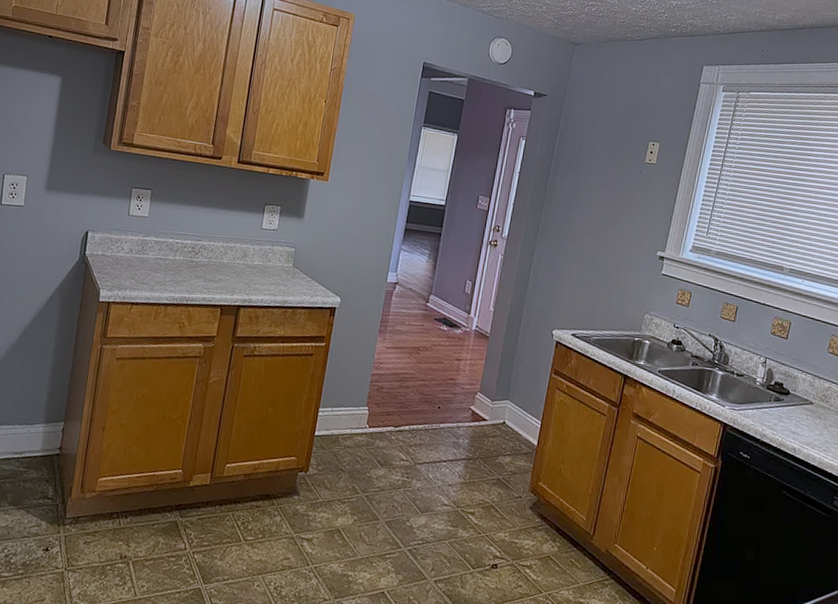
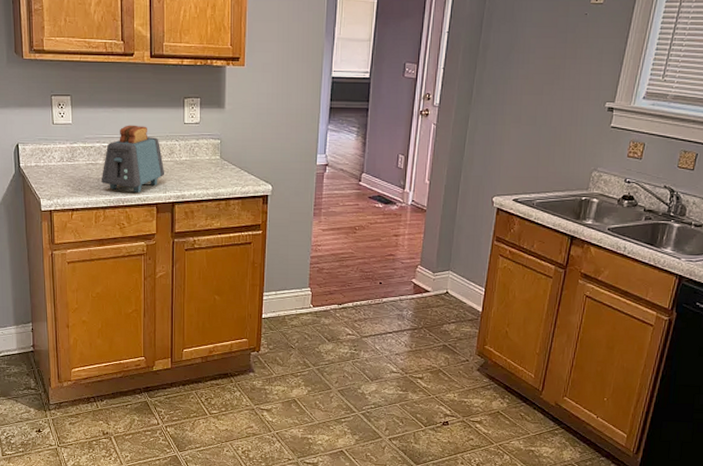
toaster: none [167,224,235,292] -> present [101,125,165,192]

